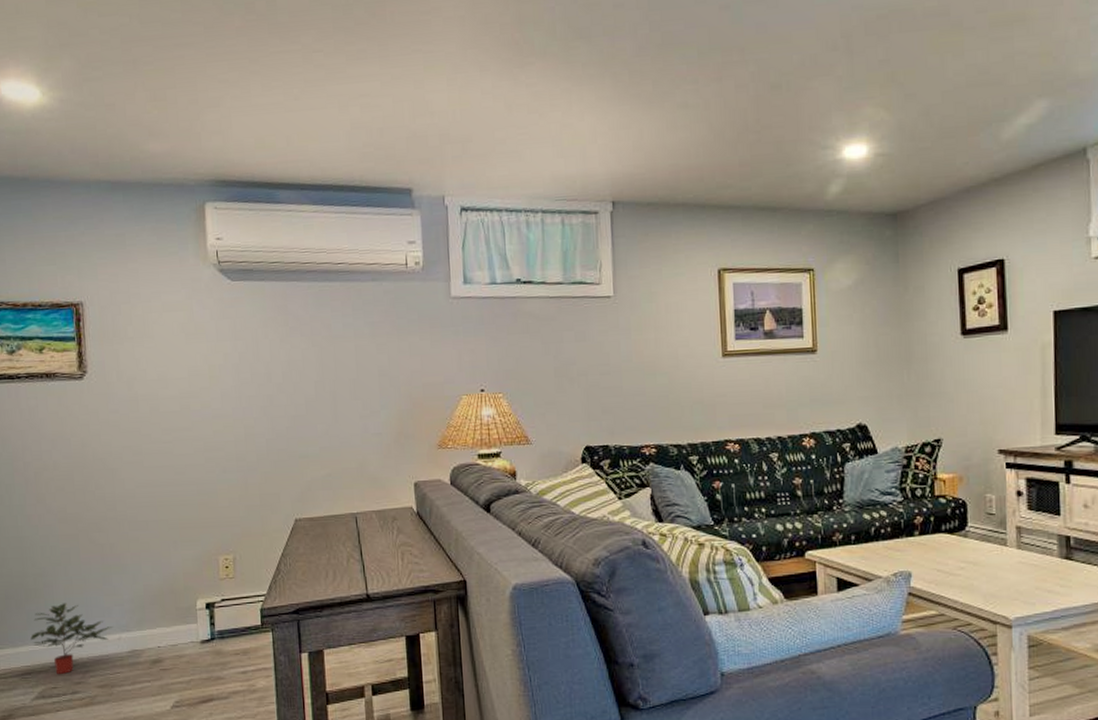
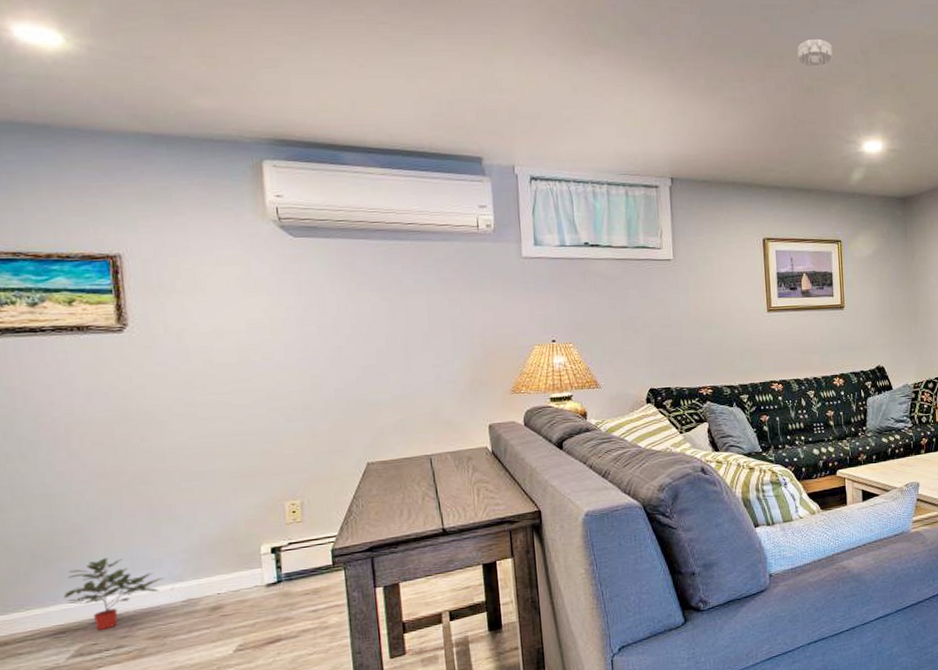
smoke detector: none [762,24,806,60] -> present [797,38,833,67]

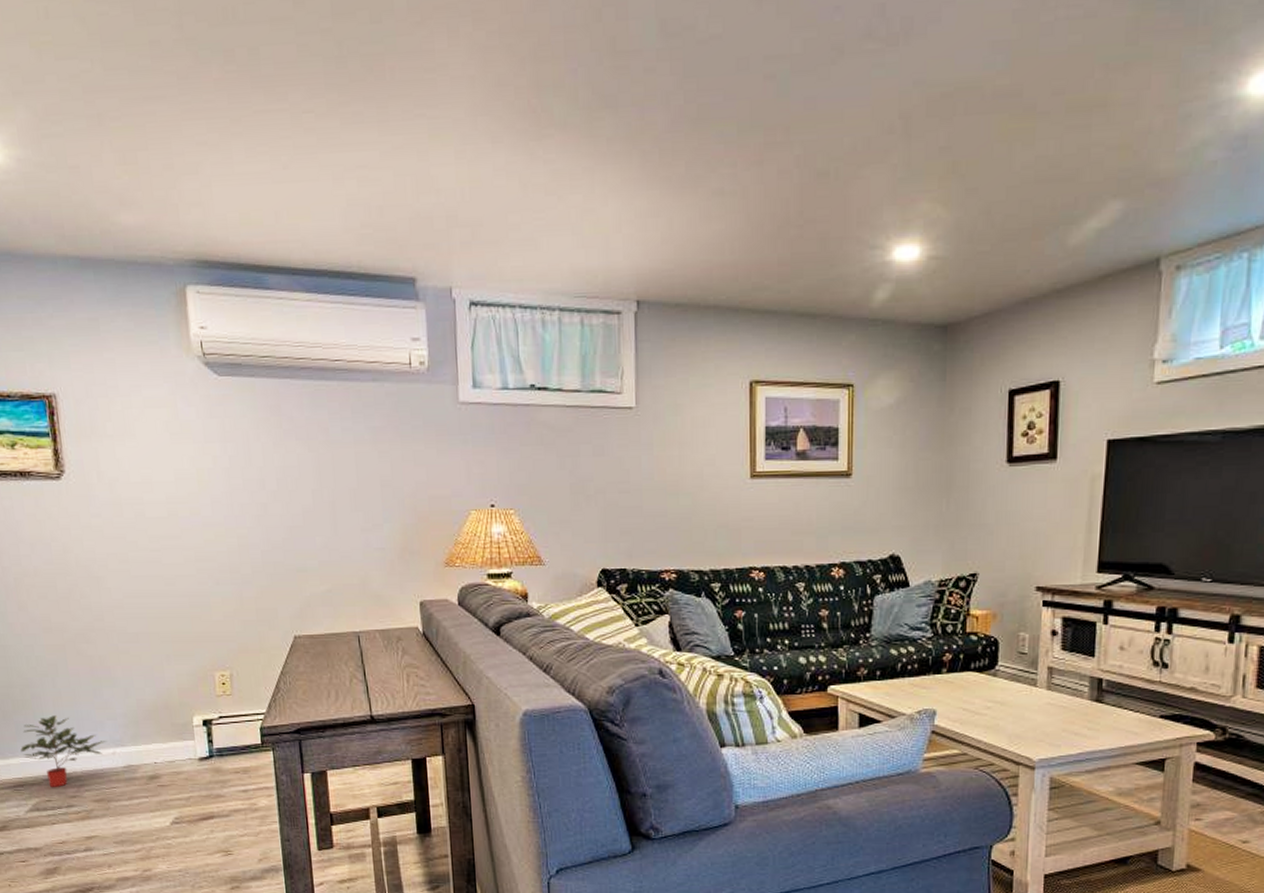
smoke detector: present [797,38,833,67] -> none [810,100,859,142]

